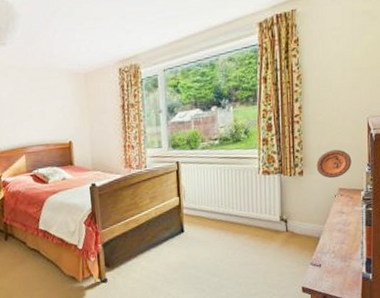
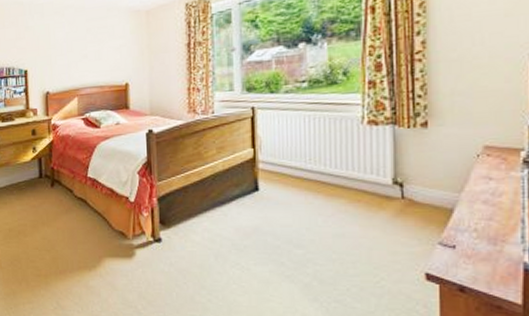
decorative plate: present [316,149,352,179] -> none [448,95,504,133]

